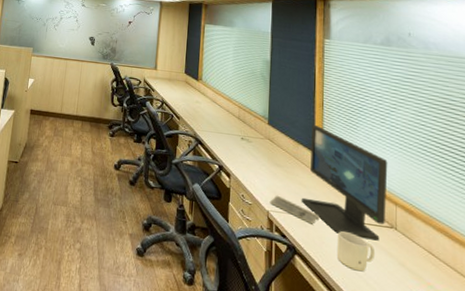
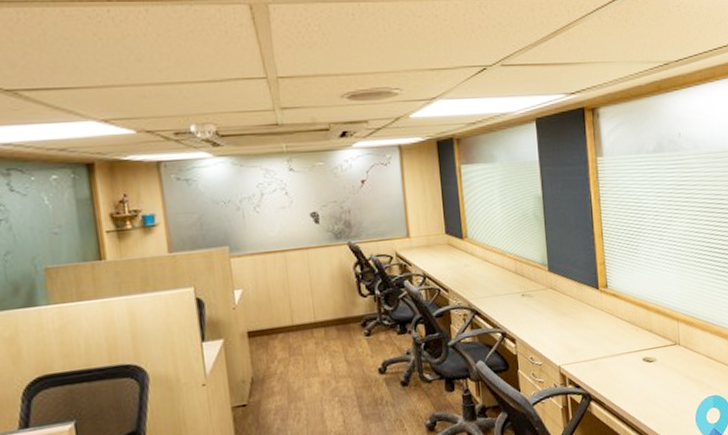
computer keyboard: present [269,195,319,224] -> none [560,346,610,366]
computer monitor: present [301,125,388,241] -> none [590,259,670,367]
mug: present [336,231,376,272] -> none [628,361,663,397]

